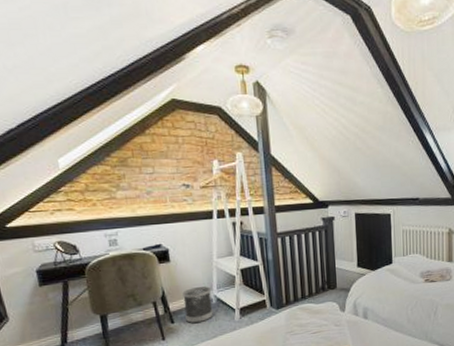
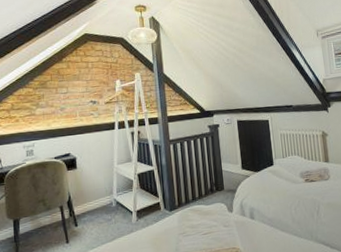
wastebasket: present [182,286,213,324] -> none [86,191,113,227]

